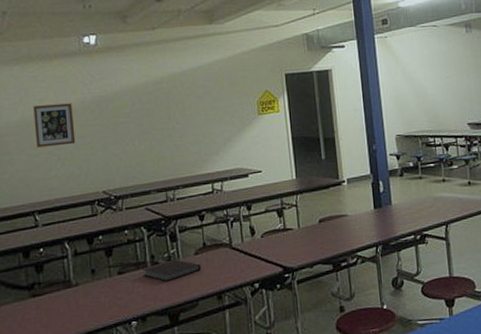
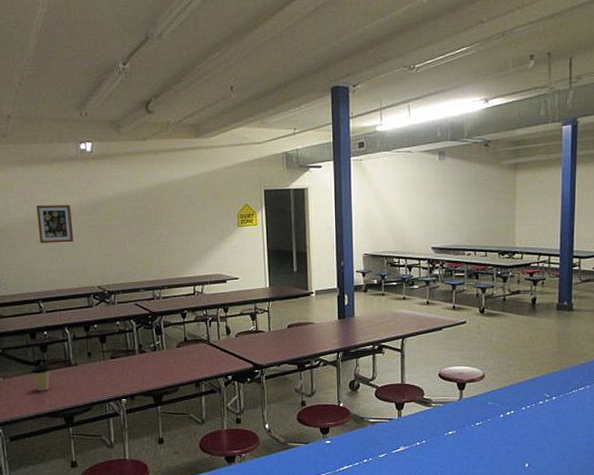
coffee cup: none [23,288,47,321] -> present [31,365,51,391]
notebook: present [142,259,201,282] -> none [131,350,182,368]

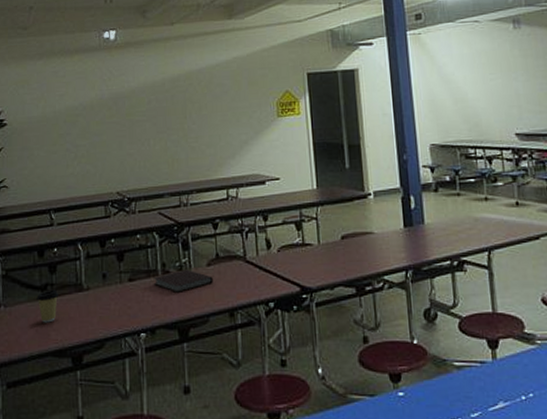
wall art: present [36,205,74,243] -> none [54,99,92,144]
notebook: none [131,350,182,368] -> present [153,269,213,293]

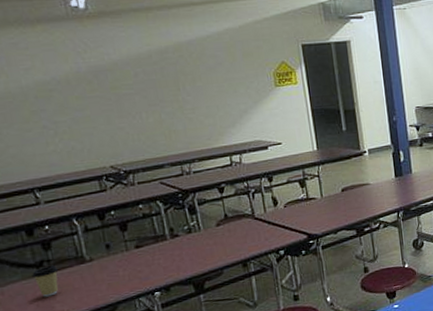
notebook: present [153,269,213,293] -> none [162,231,224,253]

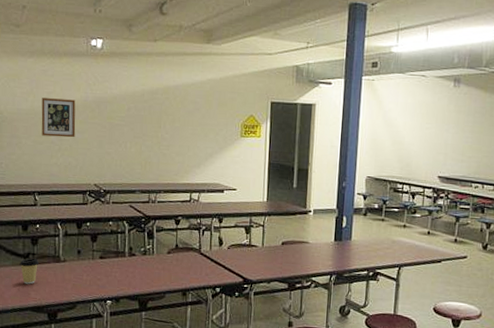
wall art: none [18,73,74,122] -> present [41,98,76,138]

